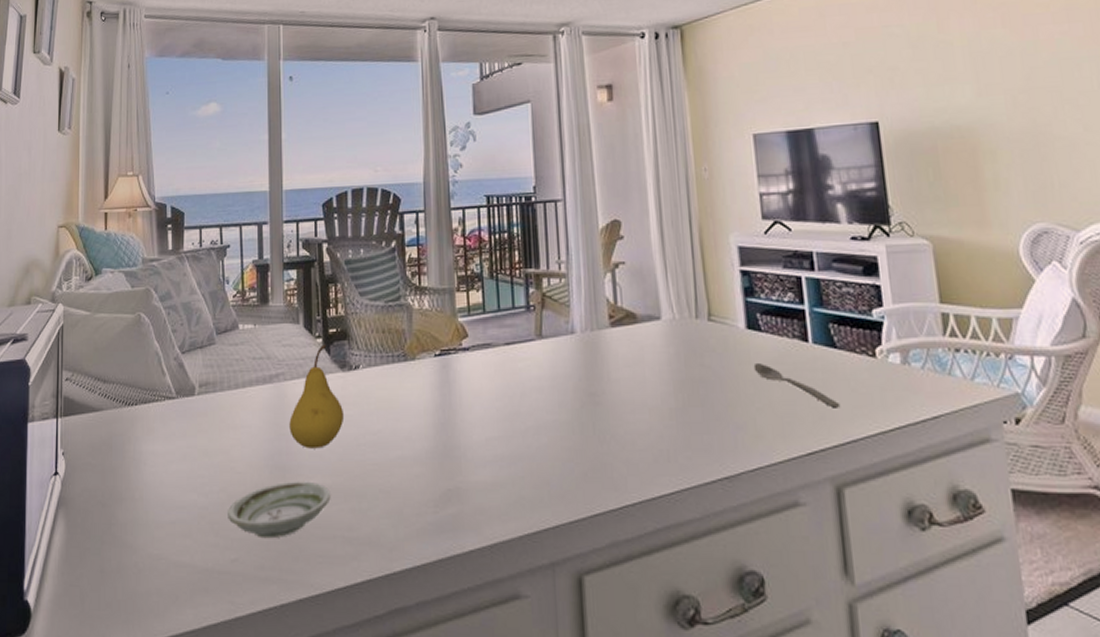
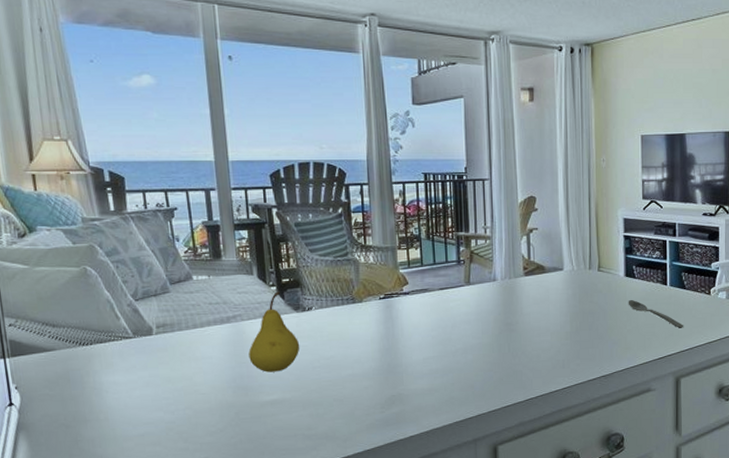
saucer: present [228,481,331,539] -> none [195,396,291,441]

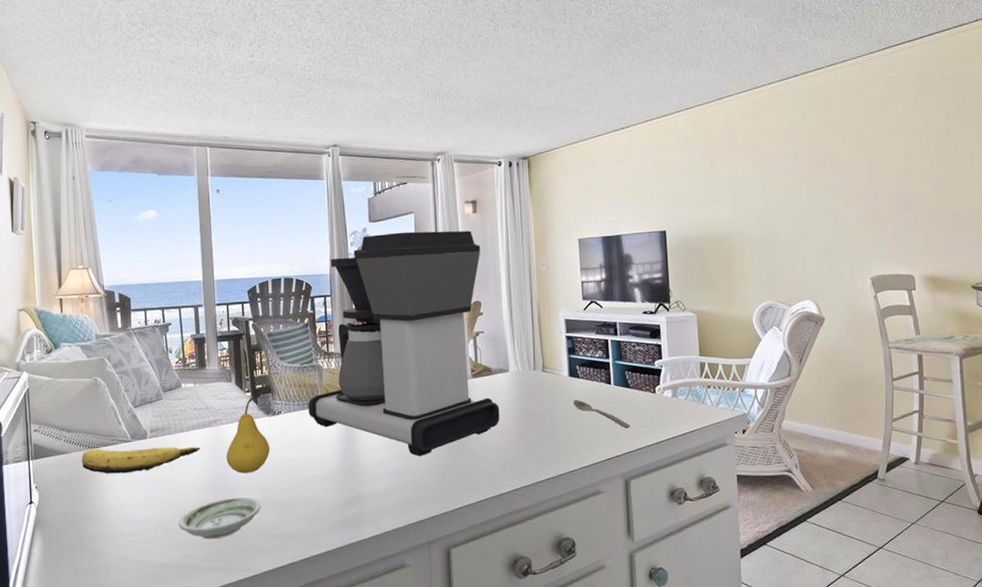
banana: none [71,344,218,373] -> present [81,447,201,474]
saucer: none [195,396,291,441] -> present [179,497,261,540]
coffee maker: none [343,118,552,355] -> present [308,230,500,457]

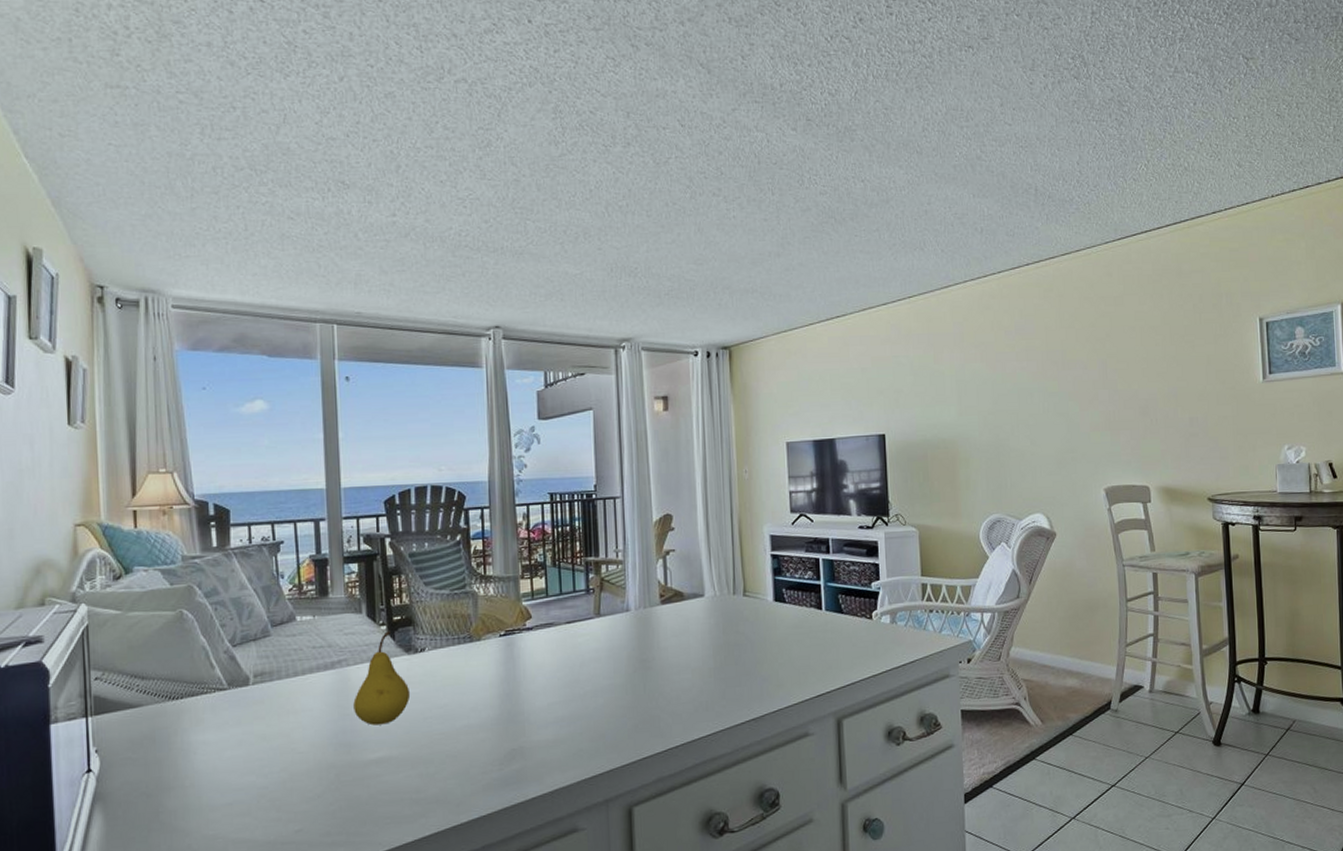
banana: present [81,447,201,474] -> none [159,694,320,731]
saucer: present [179,497,261,540] -> none [290,754,398,809]
coffee maker: present [308,230,500,457] -> none [459,431,693,699]
spoon: present [573,400,631,428] -> none [778,628,844,660]

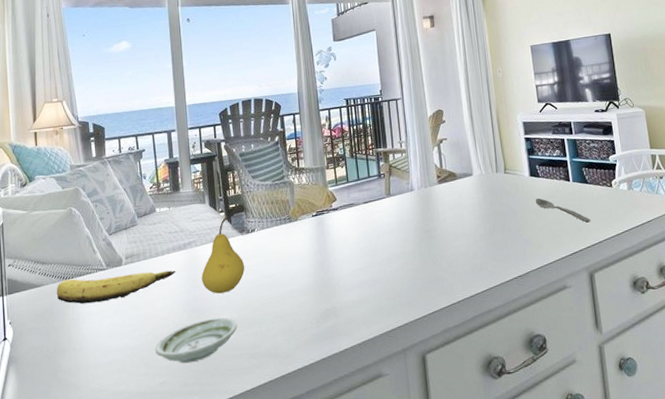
banana: none [159,694,320,731] -> present [56,270,176,304]
saucer: none [290,754,398,809] -> present [155,317,238,364]
spoon: none [778,628,844,660] -> present [535,198,591,223]

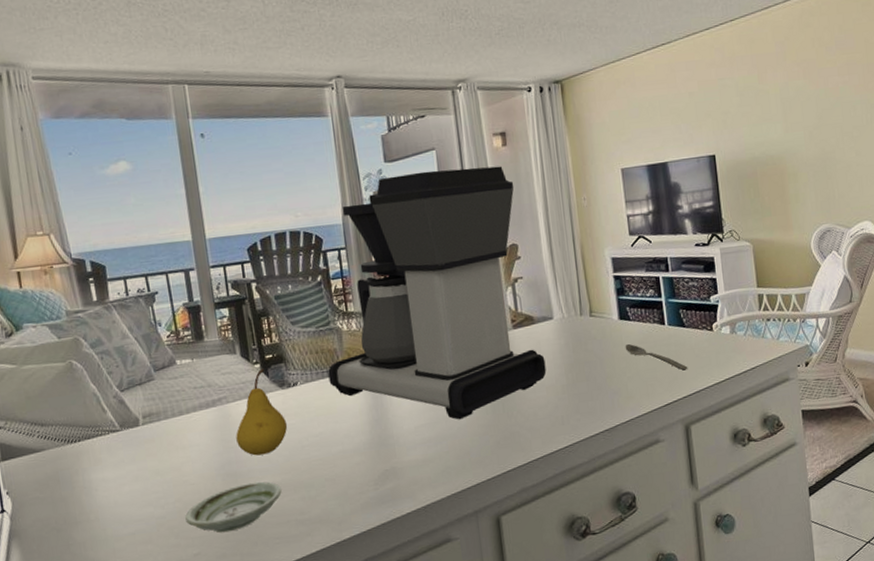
banana: present [56,270,176,304] -> none [60,430,205,470]
coffee maker: none [281,44,467,265] -> present [328,166,547,420]

